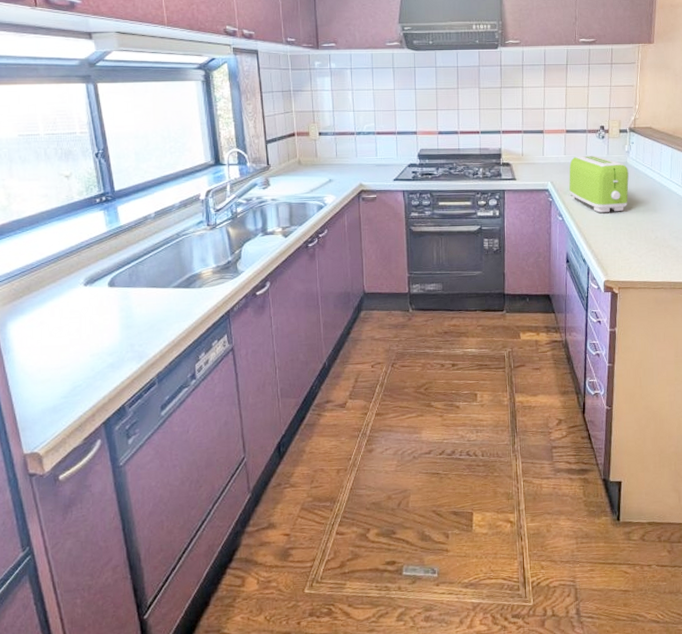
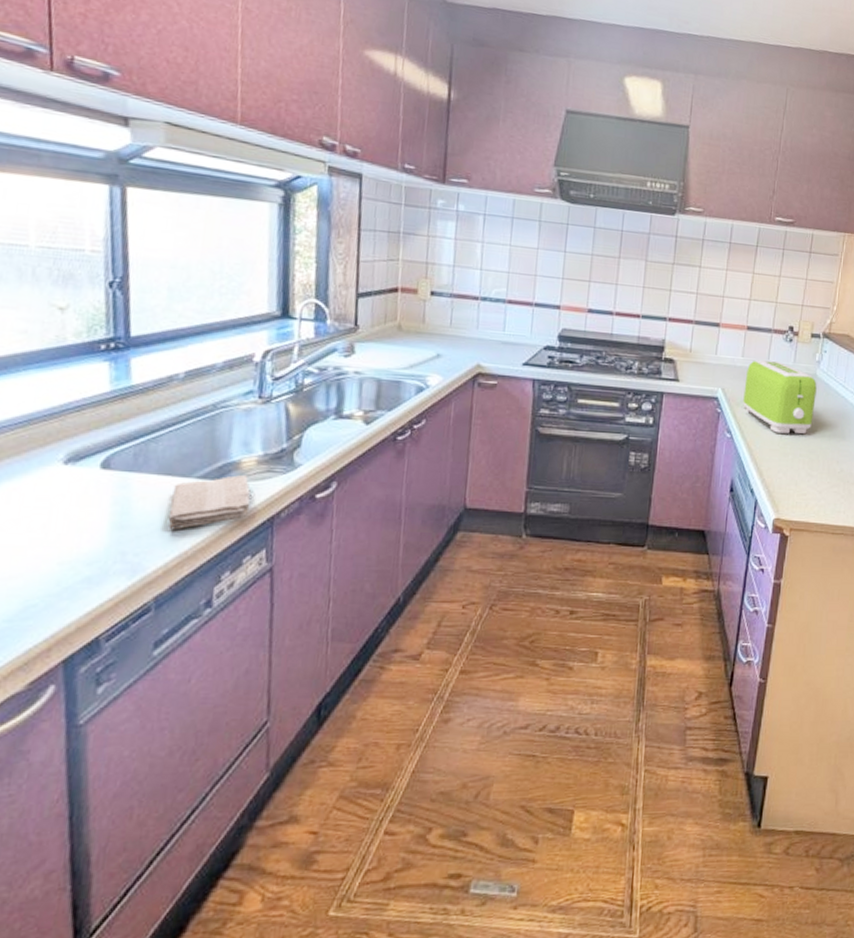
washcloth: none [158,283,212,326] -> present [168,475,251,530]

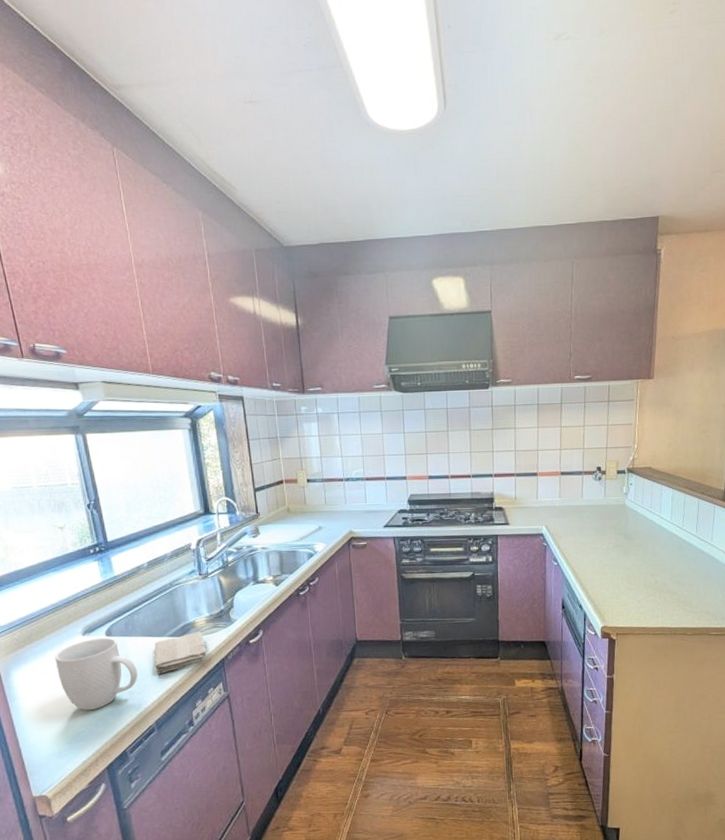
mug: none [11,470,141,575] -> present [55,637,138,711]
toaster: present [743,360,817,434] -> none [564,497,627,557]

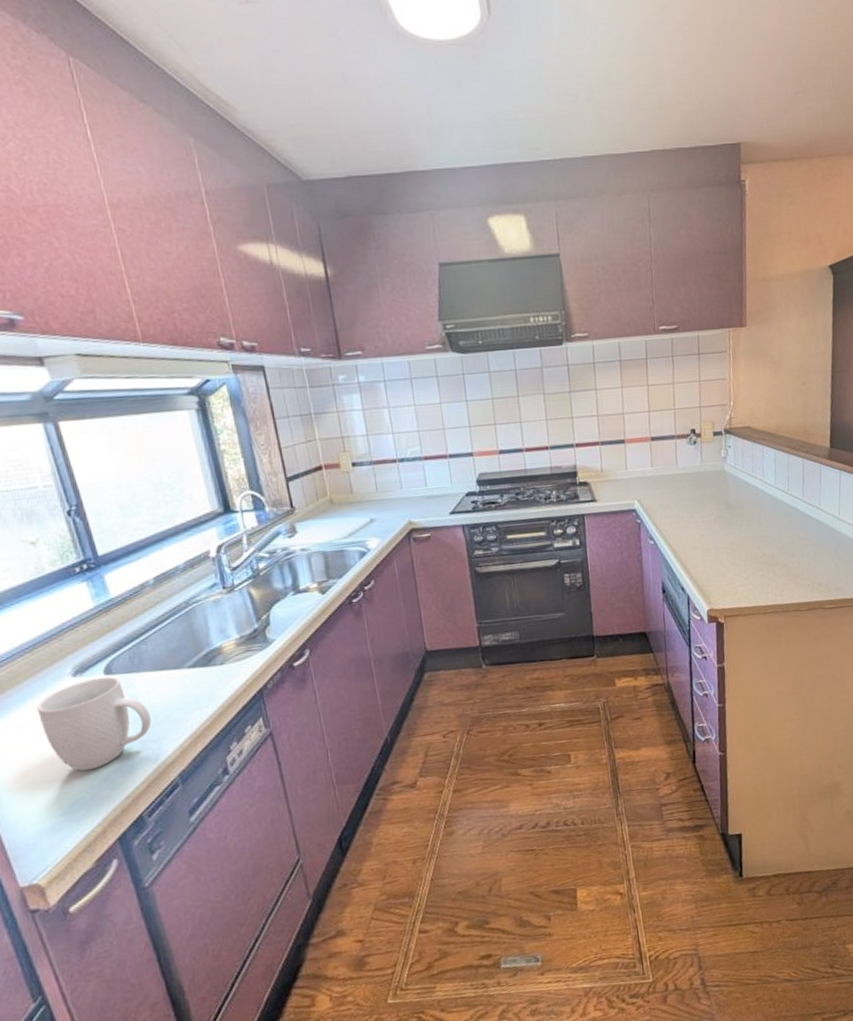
washcloth: present [154,632,207,674] -> none [170,658,240,716]

